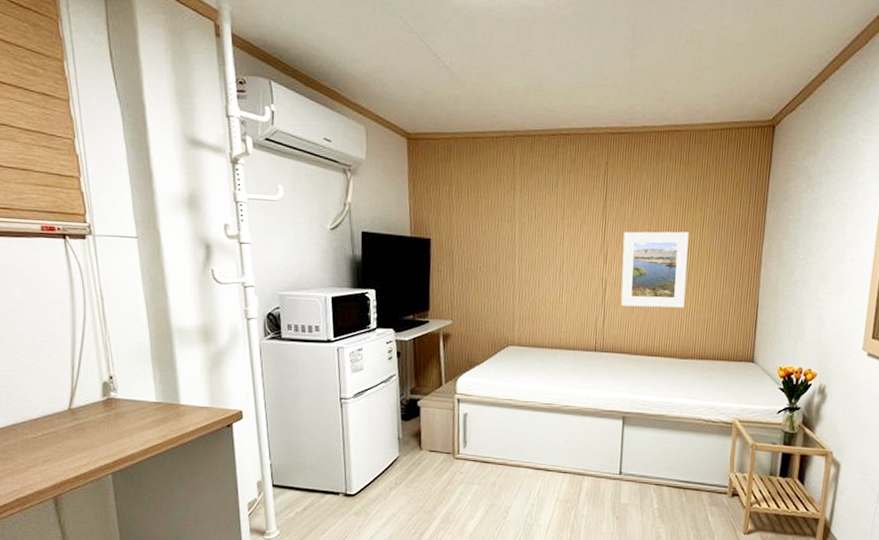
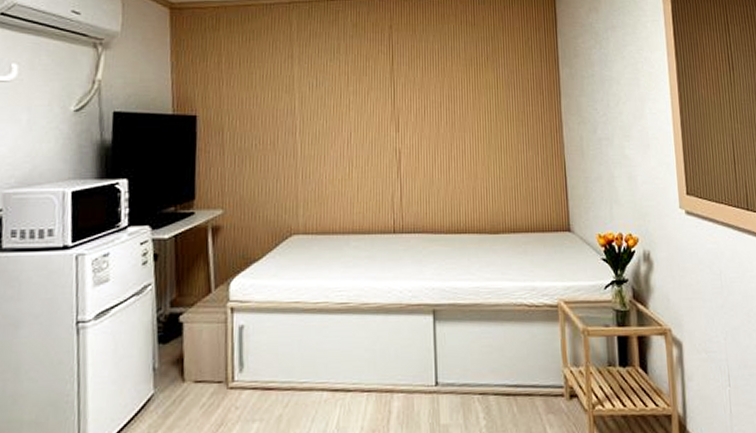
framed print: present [620,231,689,308] -> none [414,93,488,178]

